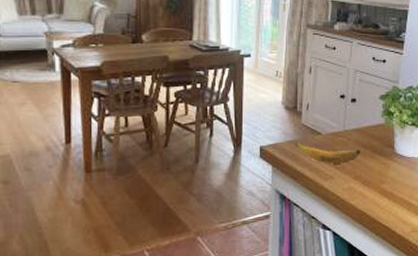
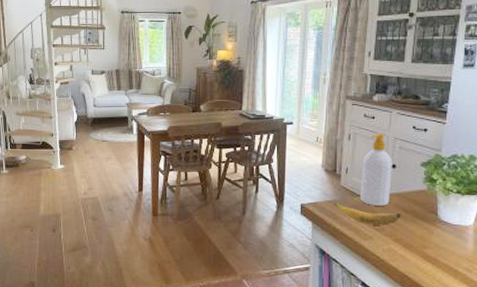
soap bottle: none [321,65,352,143] -> present [360,133,392,206]

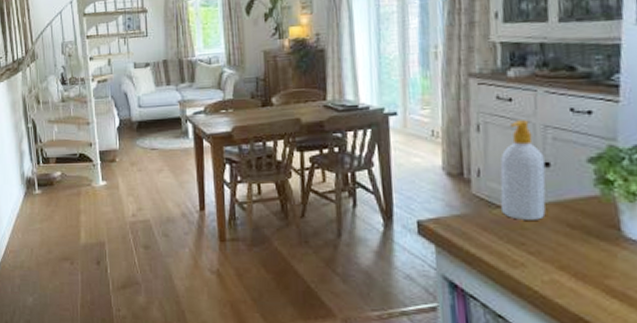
banana: present [334,202,401,226] -> none [464,217,565,247]

